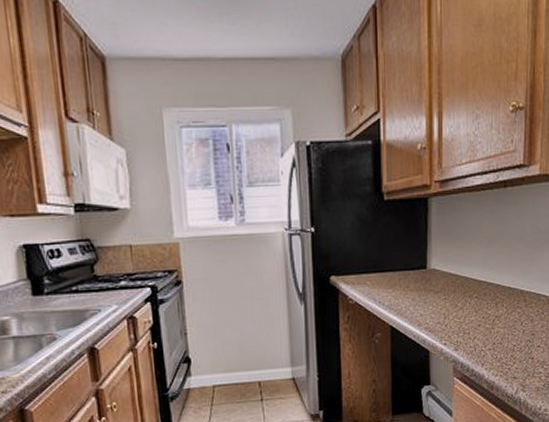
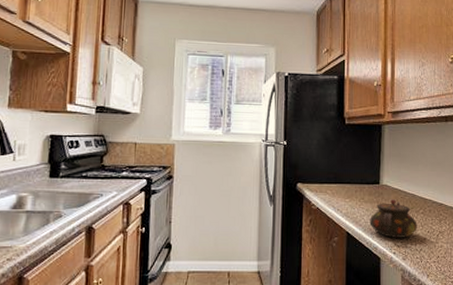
teapot: none [416,284,471,328] -> present [369,199,418,238]

